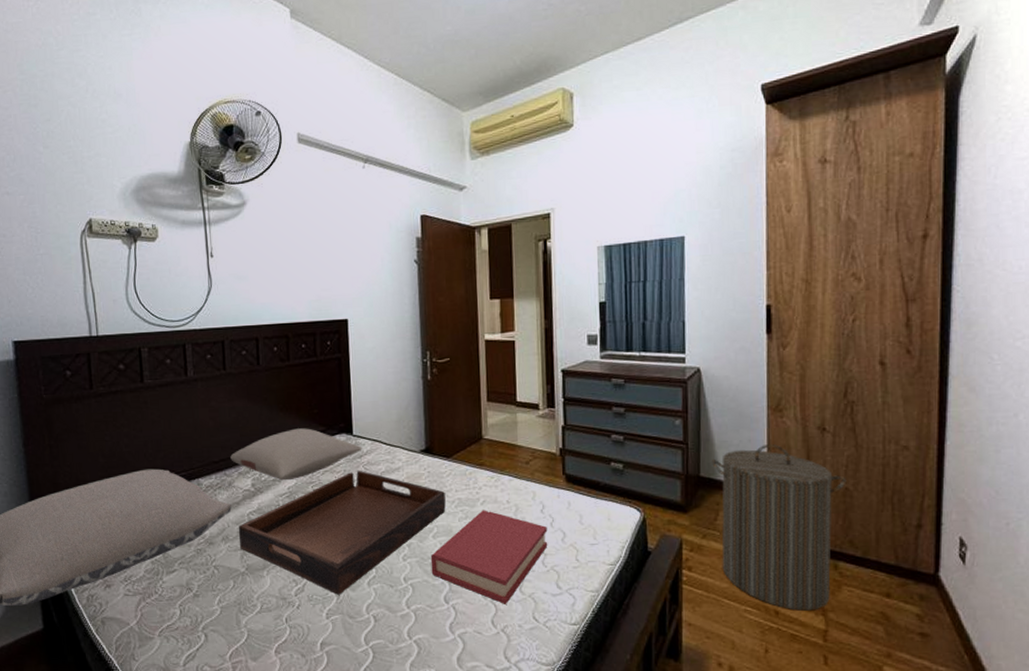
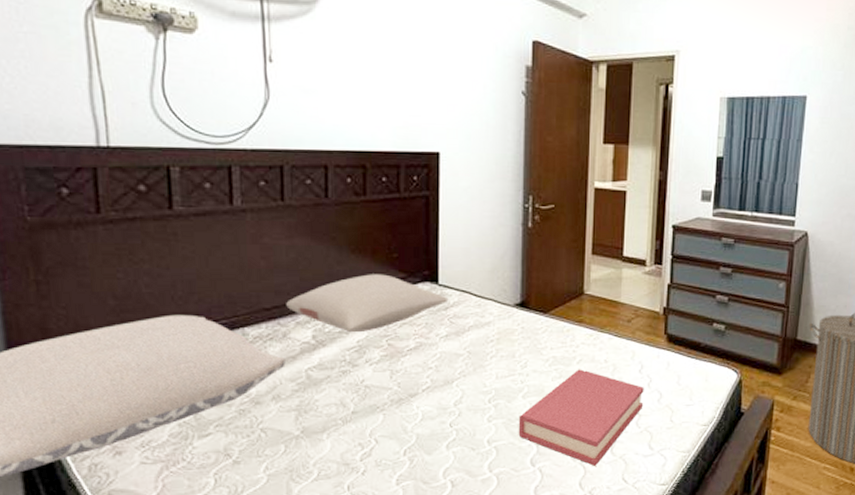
serving tray: present [238,471,446,595] -> none [293,324,539,459]

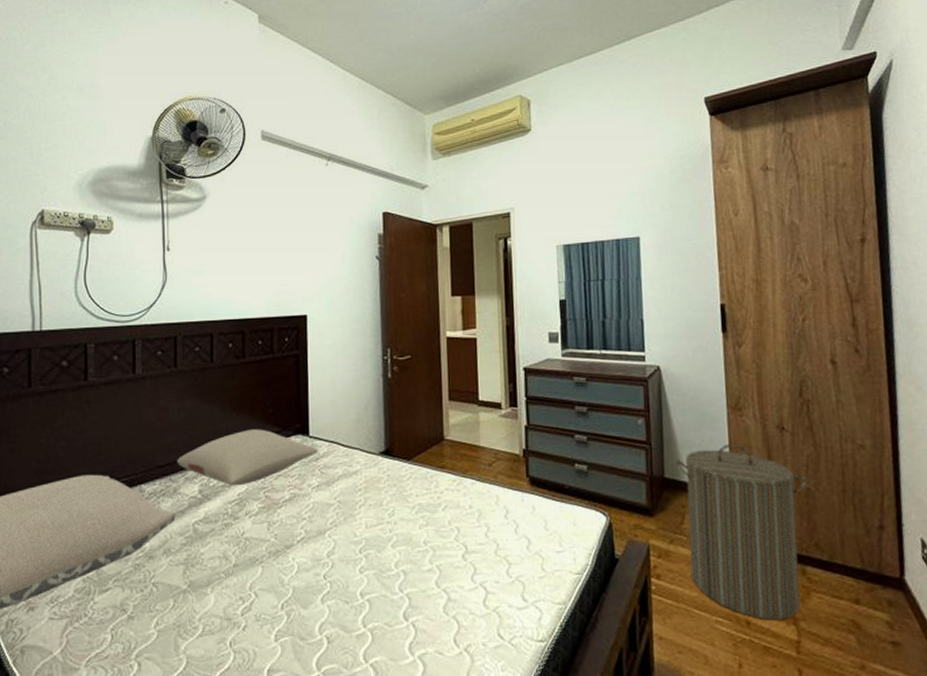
hardback book: present [518,369,644,466] -> none [389,516,513,620]

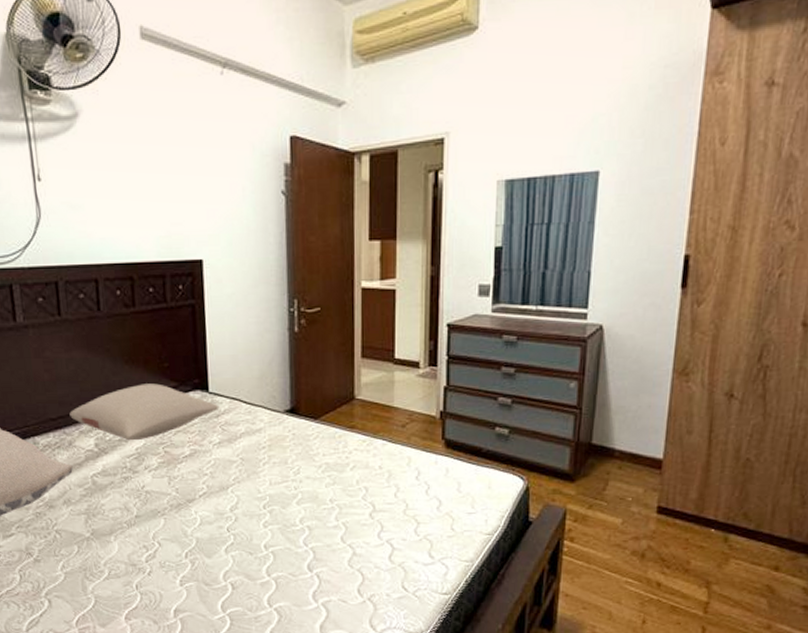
laundry hamper: present [674,444,808,620] -> none [604,411,749,583]

